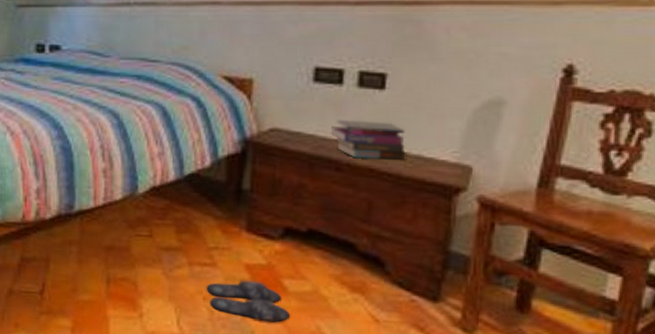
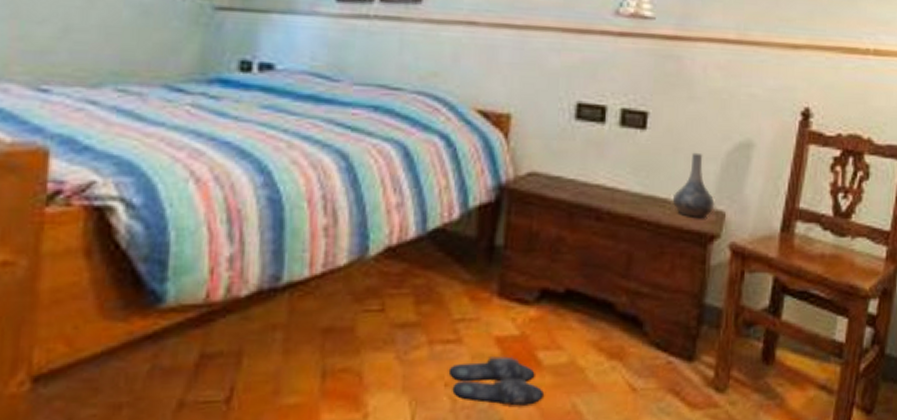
books: present [330,119,405,160] -> none [591,162,665,206]
decorative vase: none [413,110,461,171] -> present [672,152,715,217]

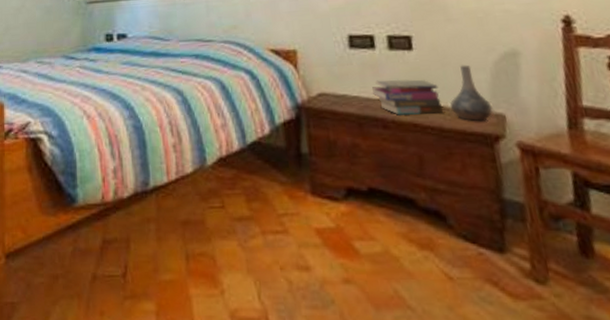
slippers: present [450,356,543,406] -> none [282,245,366,289]
books: none [591,162,665,206] -> present [372,79,443,115]

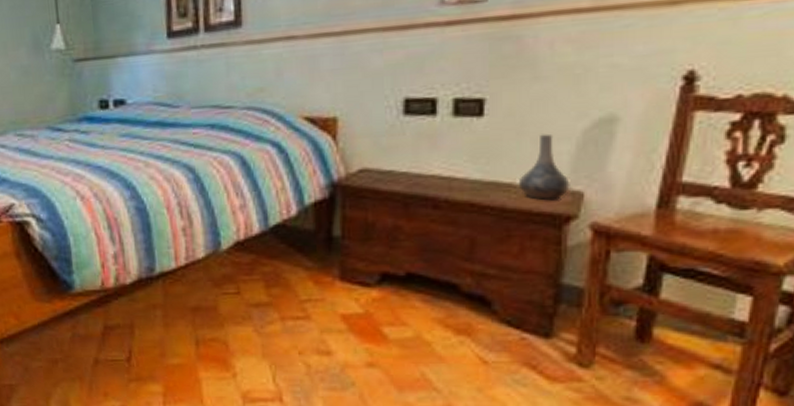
books: present [372,79,443,115] -> none [425,152,508,194]

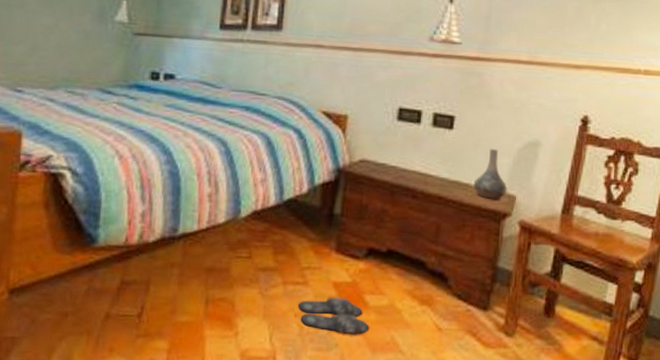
slippers: none [302,331,391,372] -> present [298,297,369,335]

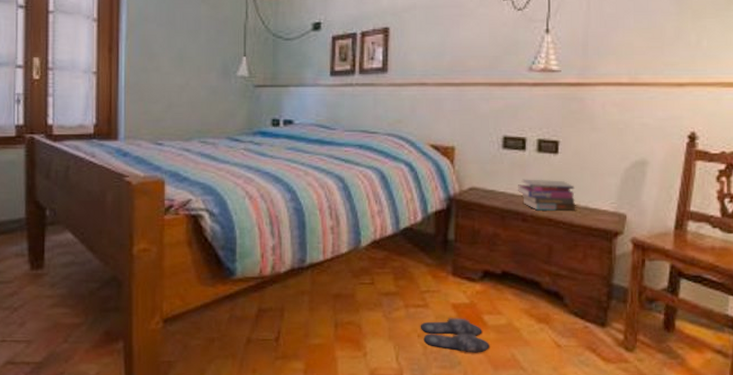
books: none [409,153,467,189] -> present [517,179,575,211]
decorative vase: present [473,148,508,199] -> none [582,170,617,219]

